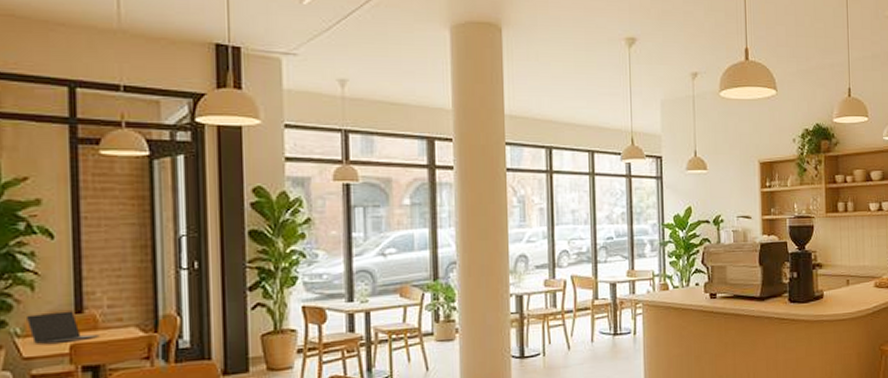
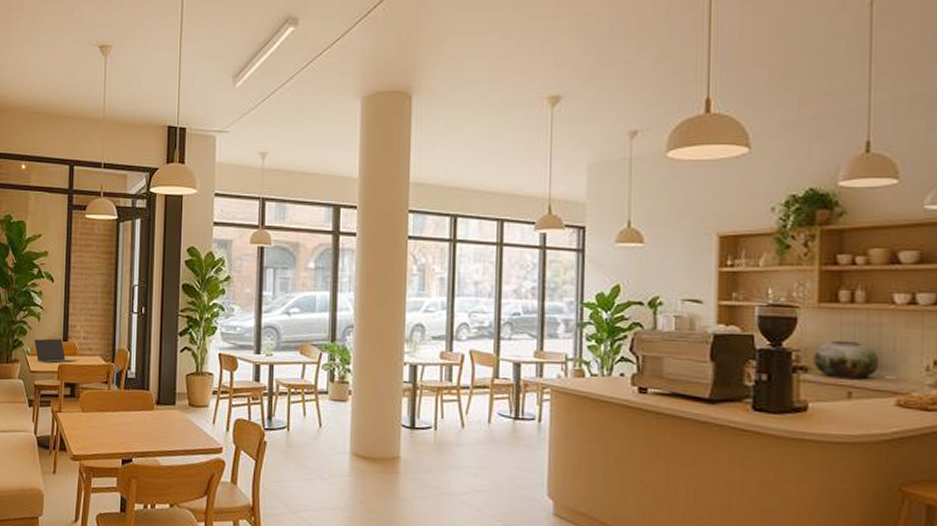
ceramic pot: none [825,240,864,271] -> present [814,340,880,380]

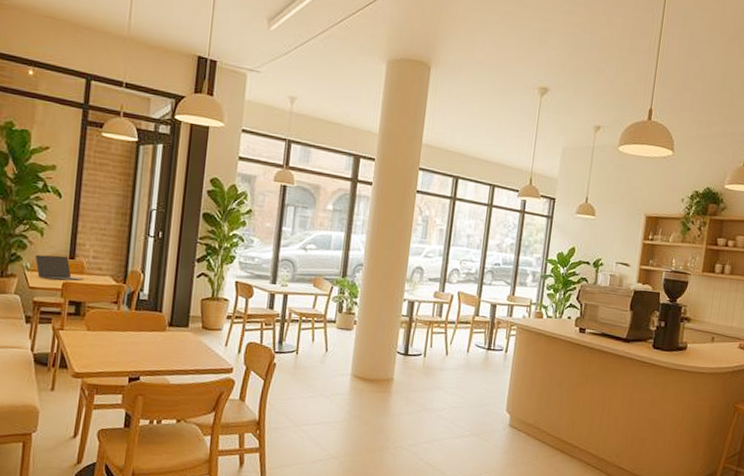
ceramic pot: present [814,340,880,380] -> none [694,300,733,329]

